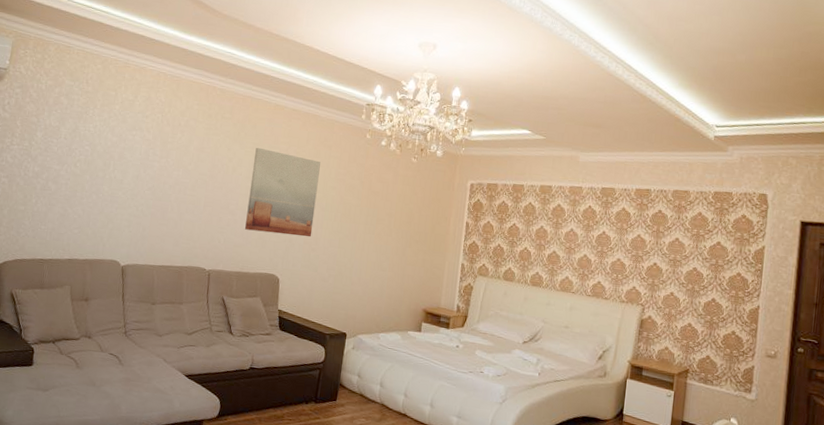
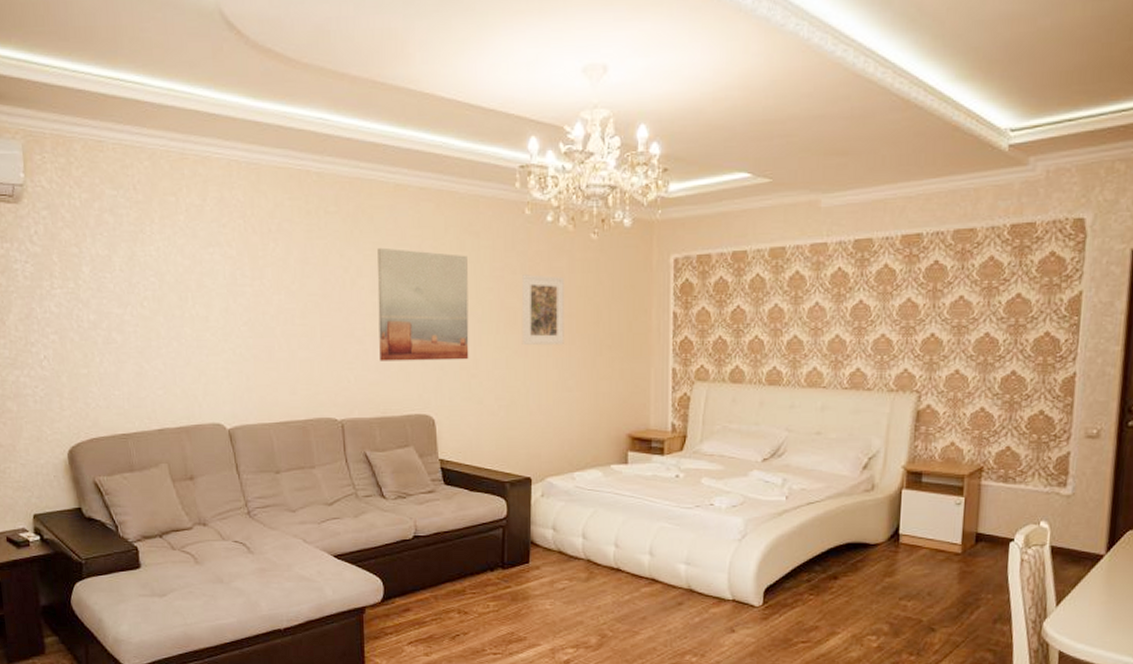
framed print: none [352,180,389,235] -> present [521,274,564,345]

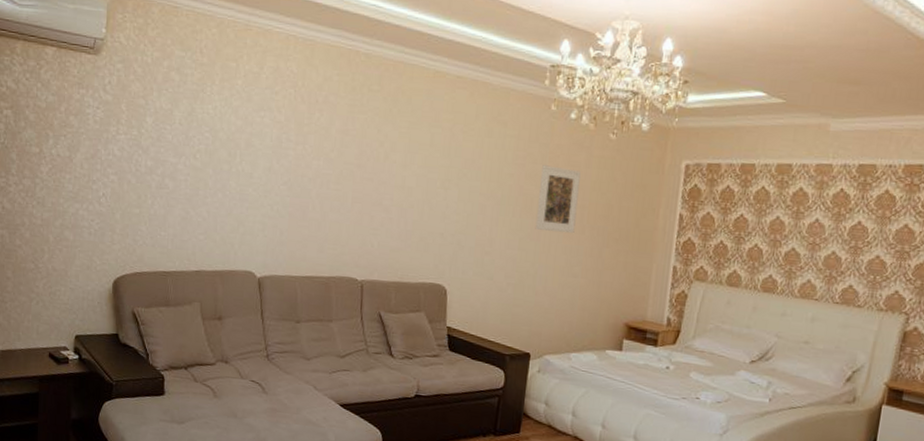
wall art: present [377,247,469,361] -> none [403,127,494,238]

